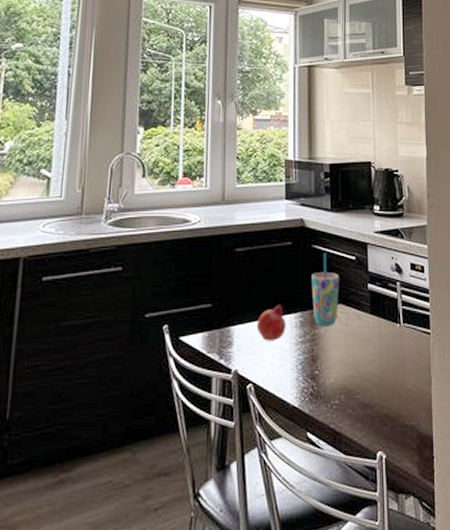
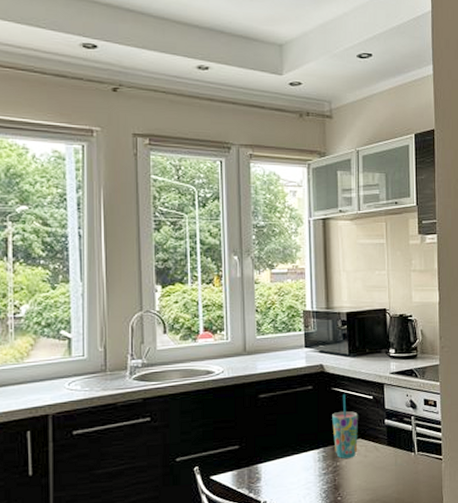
fruit: present [256,305,286,342] -> none [282,442,310,475]

